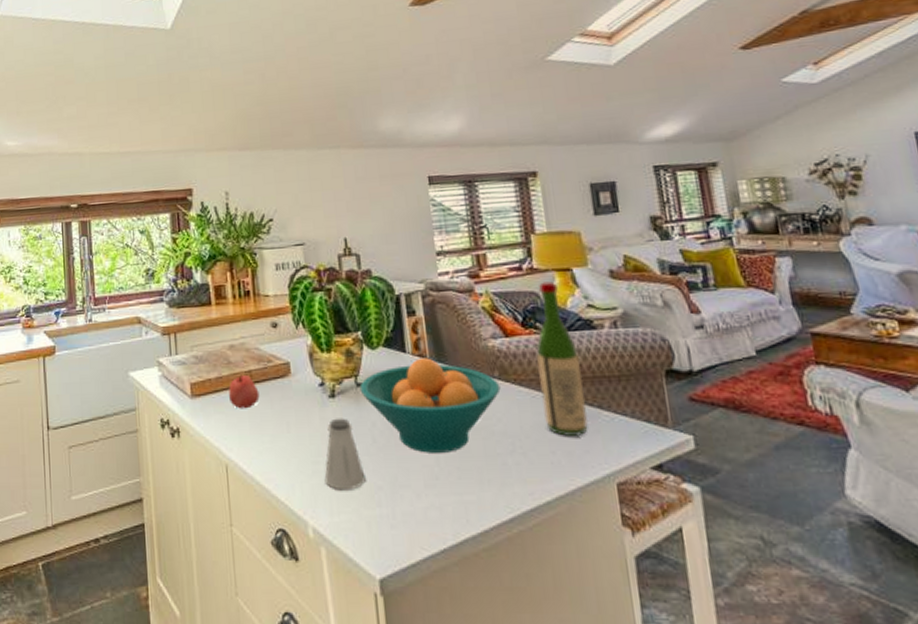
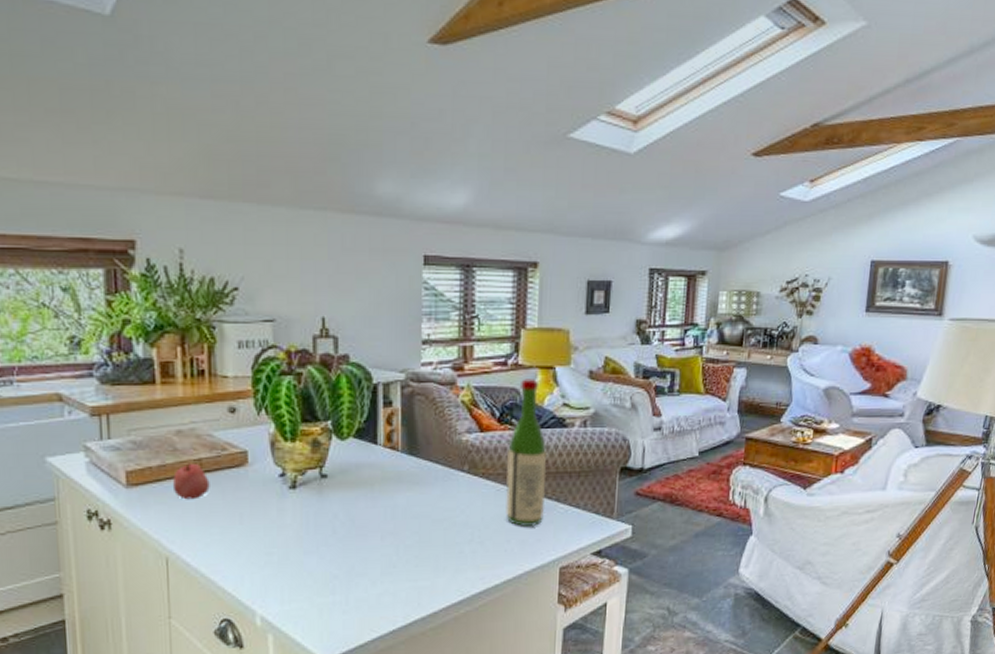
saltshaker: present [324,418,366,491] -> none [277,509,321,580]
fruit bowl: present [359,358,501,453] -> none [324,450,468,543]

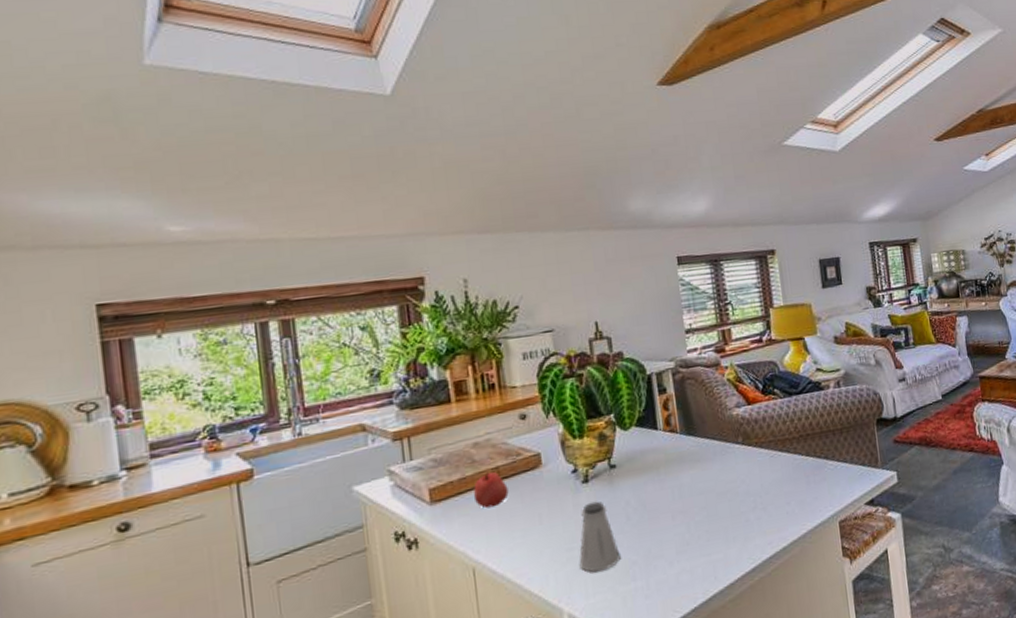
saltshaker: none [277,509,321,580] -> present [579,501,621,573]
wine bottle: present [506,379,548,527] -> none [774,350,817,488]

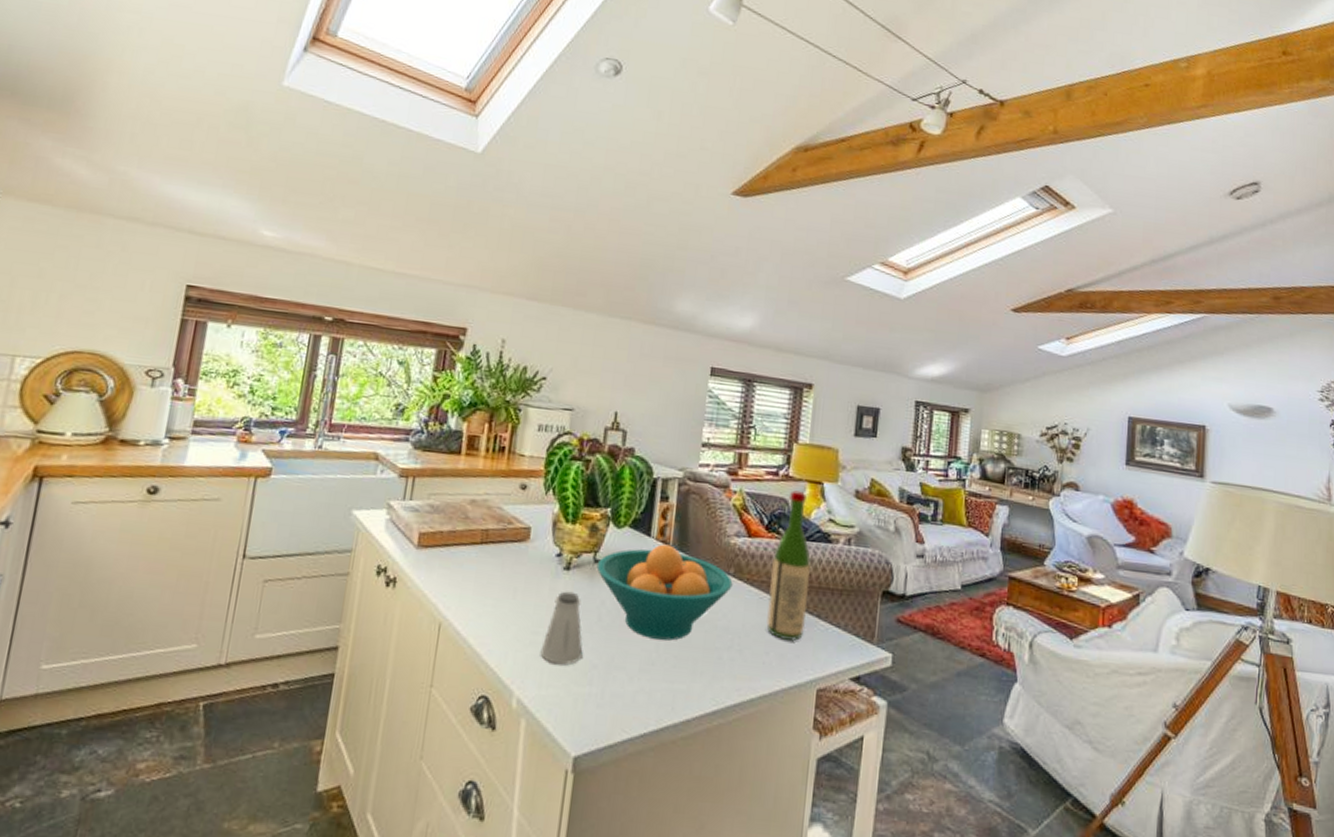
apple: present [473,472,509,509] -> none [458,531,492,568]
fruit bowl: none [613,432,744,523] -> present [596,544,733,641]
wine bottle: none [774,350,817,488] -> present [766,490,811,642]

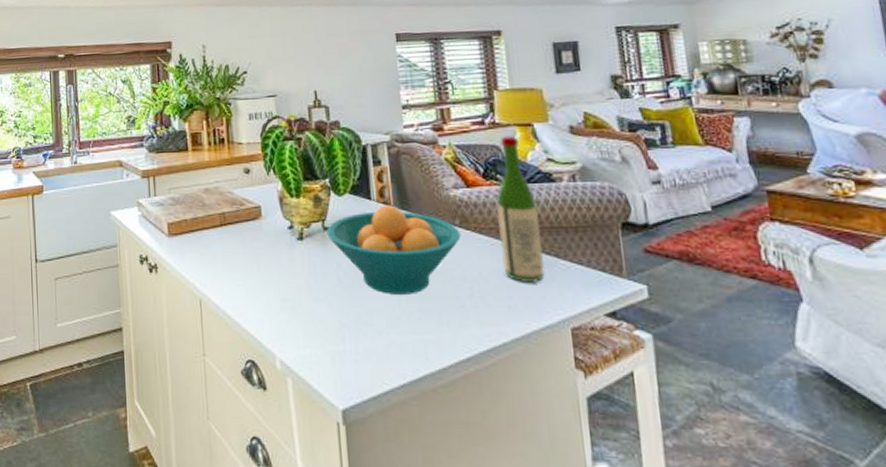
saltshaker: present [540,591,583,665] -> none [292,259,331,327]

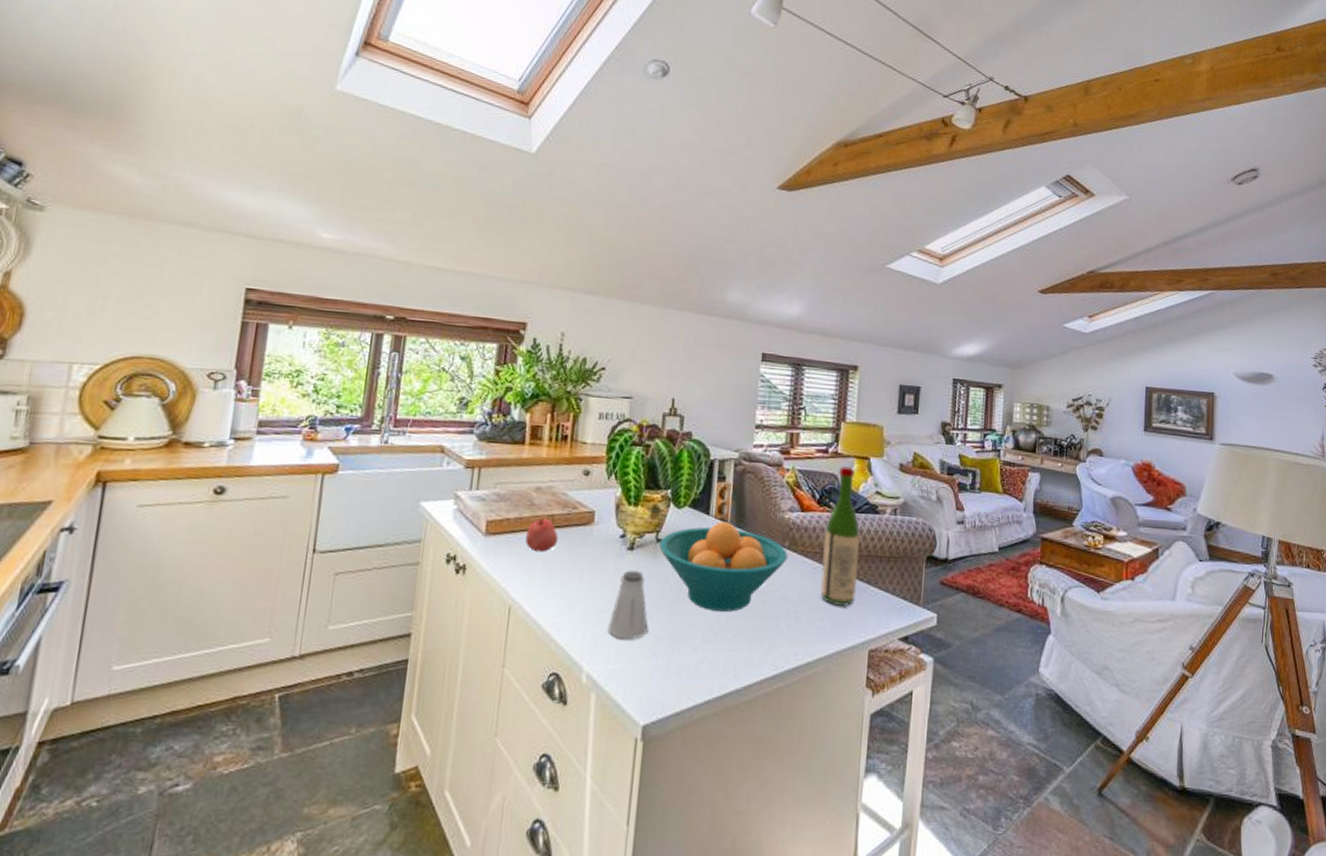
apple: none [203,216,232,248] -> present [526,517,558,553]
saltshaker: none [292,259,331,327] -> present [607,570,648,640]

